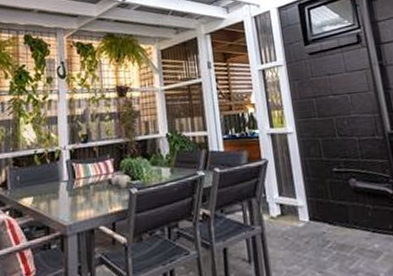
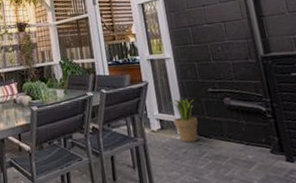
potted plant: none [289,178,322,231] -> present [168,98,198,143]

